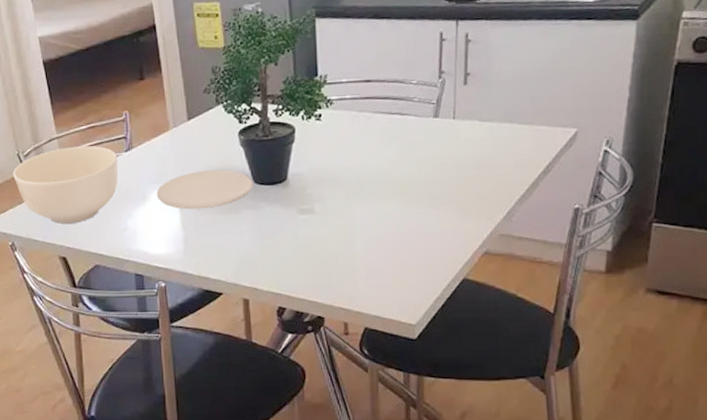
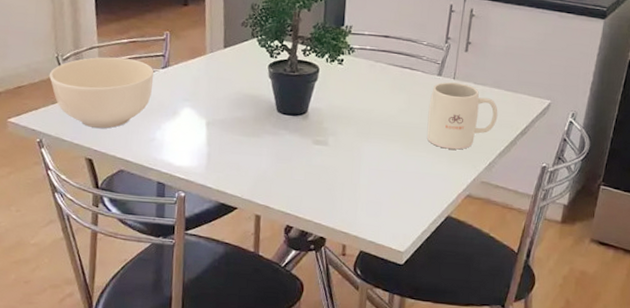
plate: present [156,169,253,210] -> none [186,95,277,130]
mug: none [427,122,512,201] -> present [426,82,498,150]

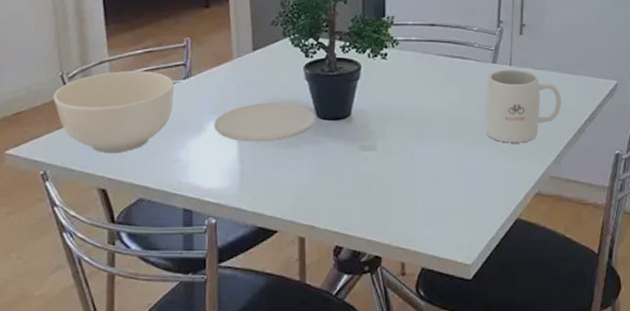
plate: none [186,95,277,130] -> present [213,102,316,142]

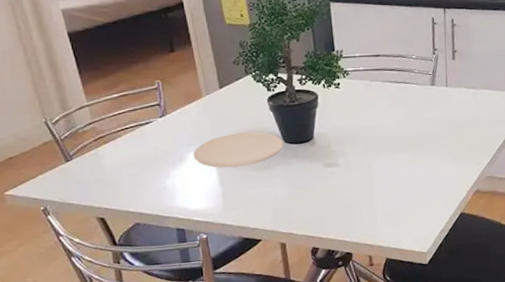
bowl: present [52,71,175,152] -> none [40,112,154,187]
mug: present [485,69,562,143] -> none [427,89,492,152]

